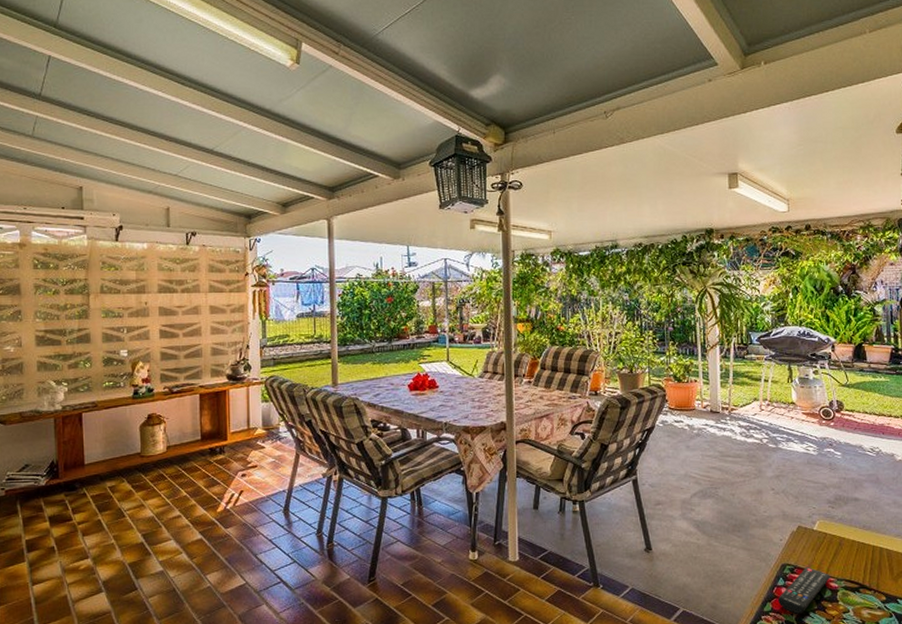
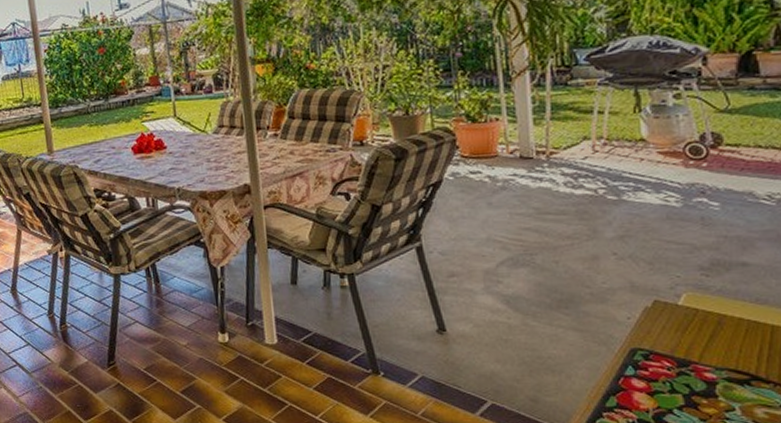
remote control: present [778,567,831,614] -> none [627,353,706,411]

